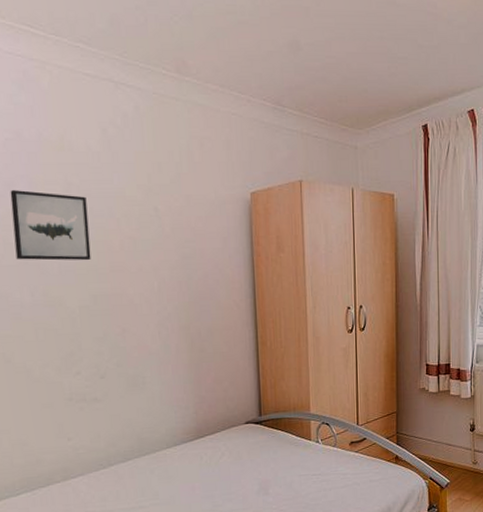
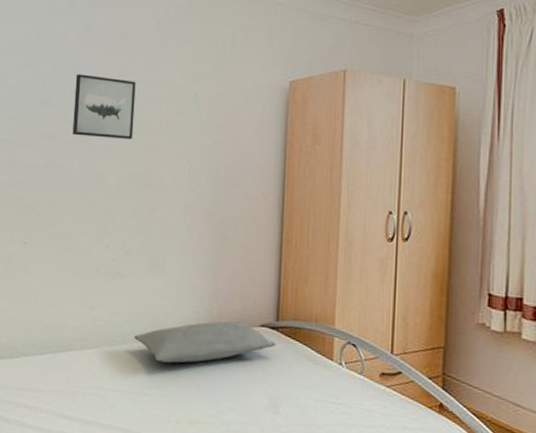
pillow: none [121,423,262,475] -> present [134,321,277,363]

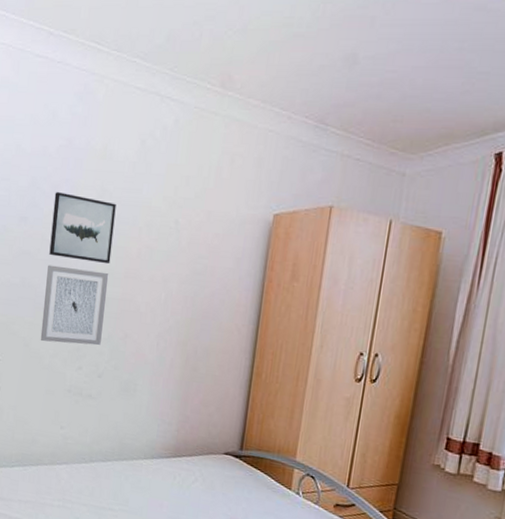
wall art: none [66,144,132,222] -> present [40,265,109,346]
pillow: present [134,321,277,363] -> none [102,447,239,484]

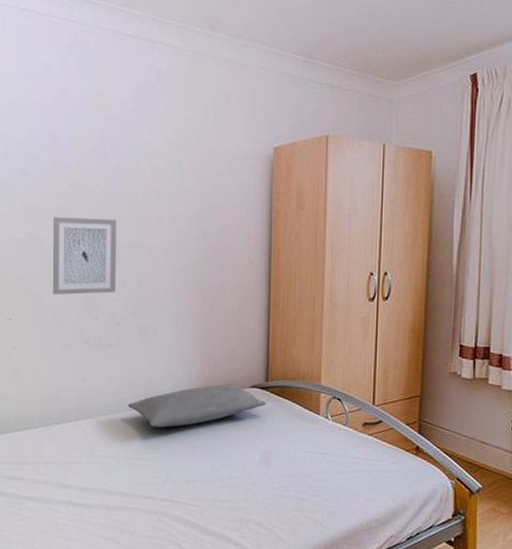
wall art: present [49,192,116,264] -> none [54,143,118,211]
pillow: none [102,447,239,484] -> present [128,384,267,428]

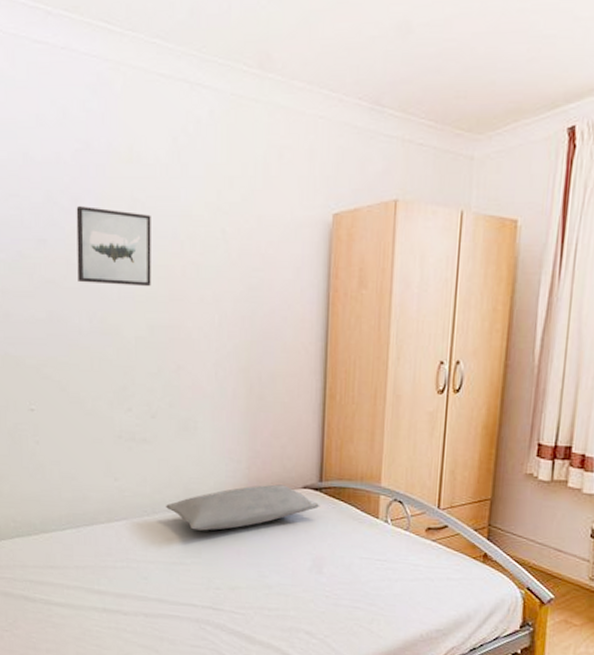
wall art: present [52,217,117,295] -> none [78,293,152,384]
wall art: none [54,143,118,211] -> present [76,206,151,287]

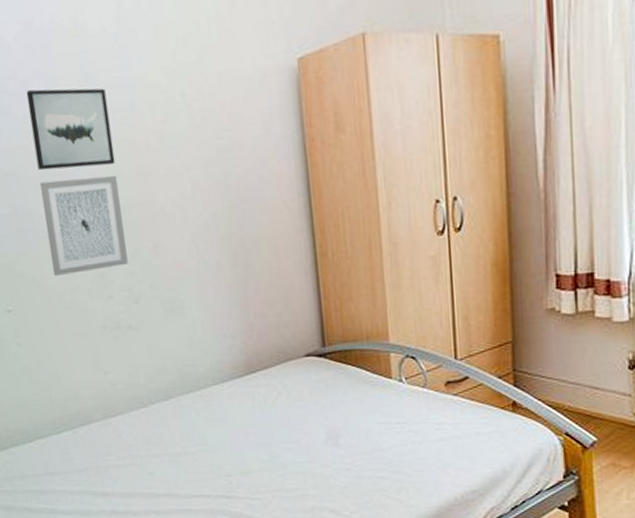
wall art: none [78,293,152,384] -> present [40,175,128,277]
pillow: present [166,484,320,531] -> none [162,355,327,416]

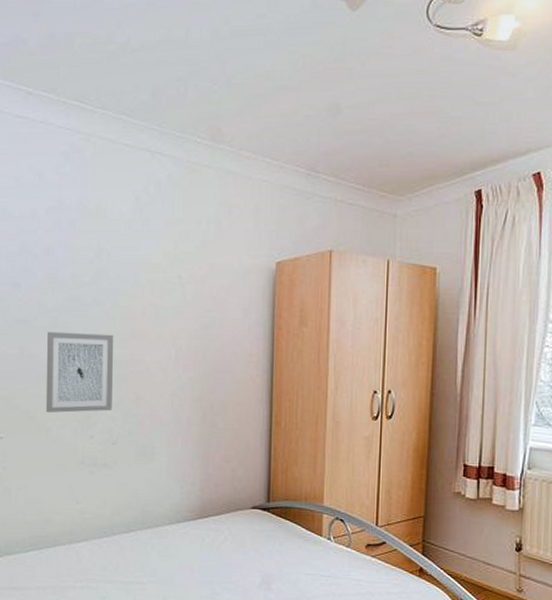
wall art: present [26,88,115,171] -> none [48,255,115,326]

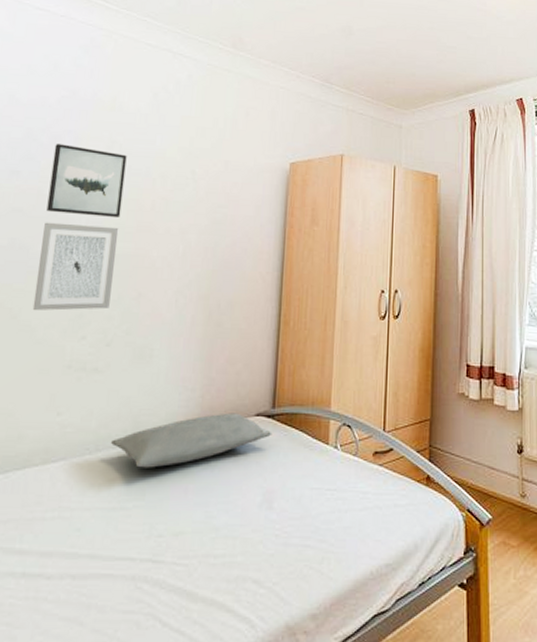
wall art: none [48,255,115,326] -> present [46,144,127,218]
pillow: none [124,505,268,551] -> present [111,413,272,468]

